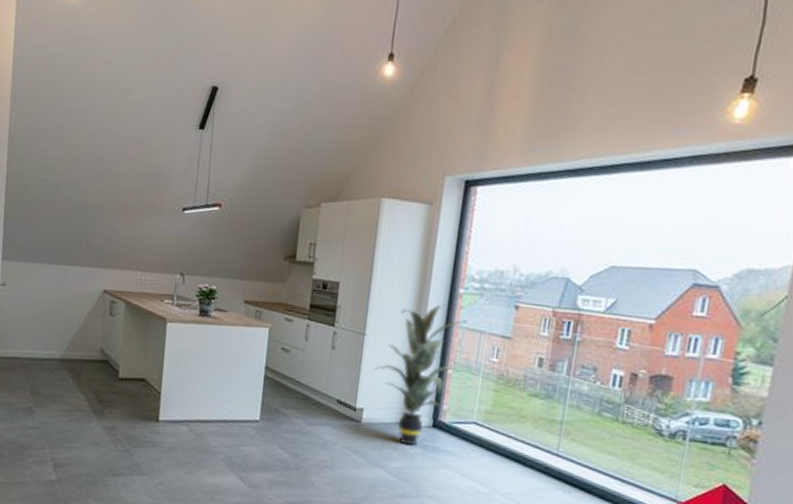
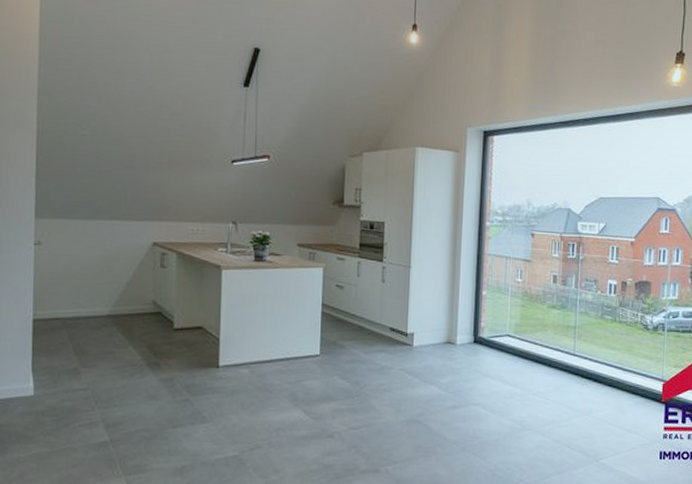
indoor plant: present [374,304,467,446] -> none [421,236,495,362]

